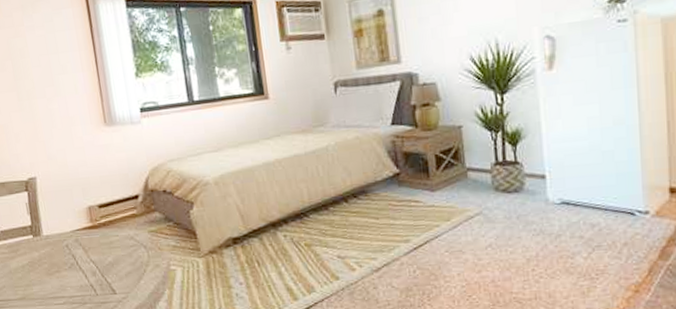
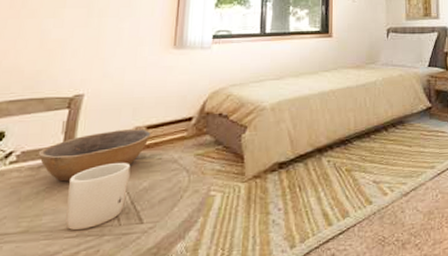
bowl: none [13,208,104,257] -> present [38,129,151,182]
mug: none [45,239,97,299] -> present [65,162,131,231]

